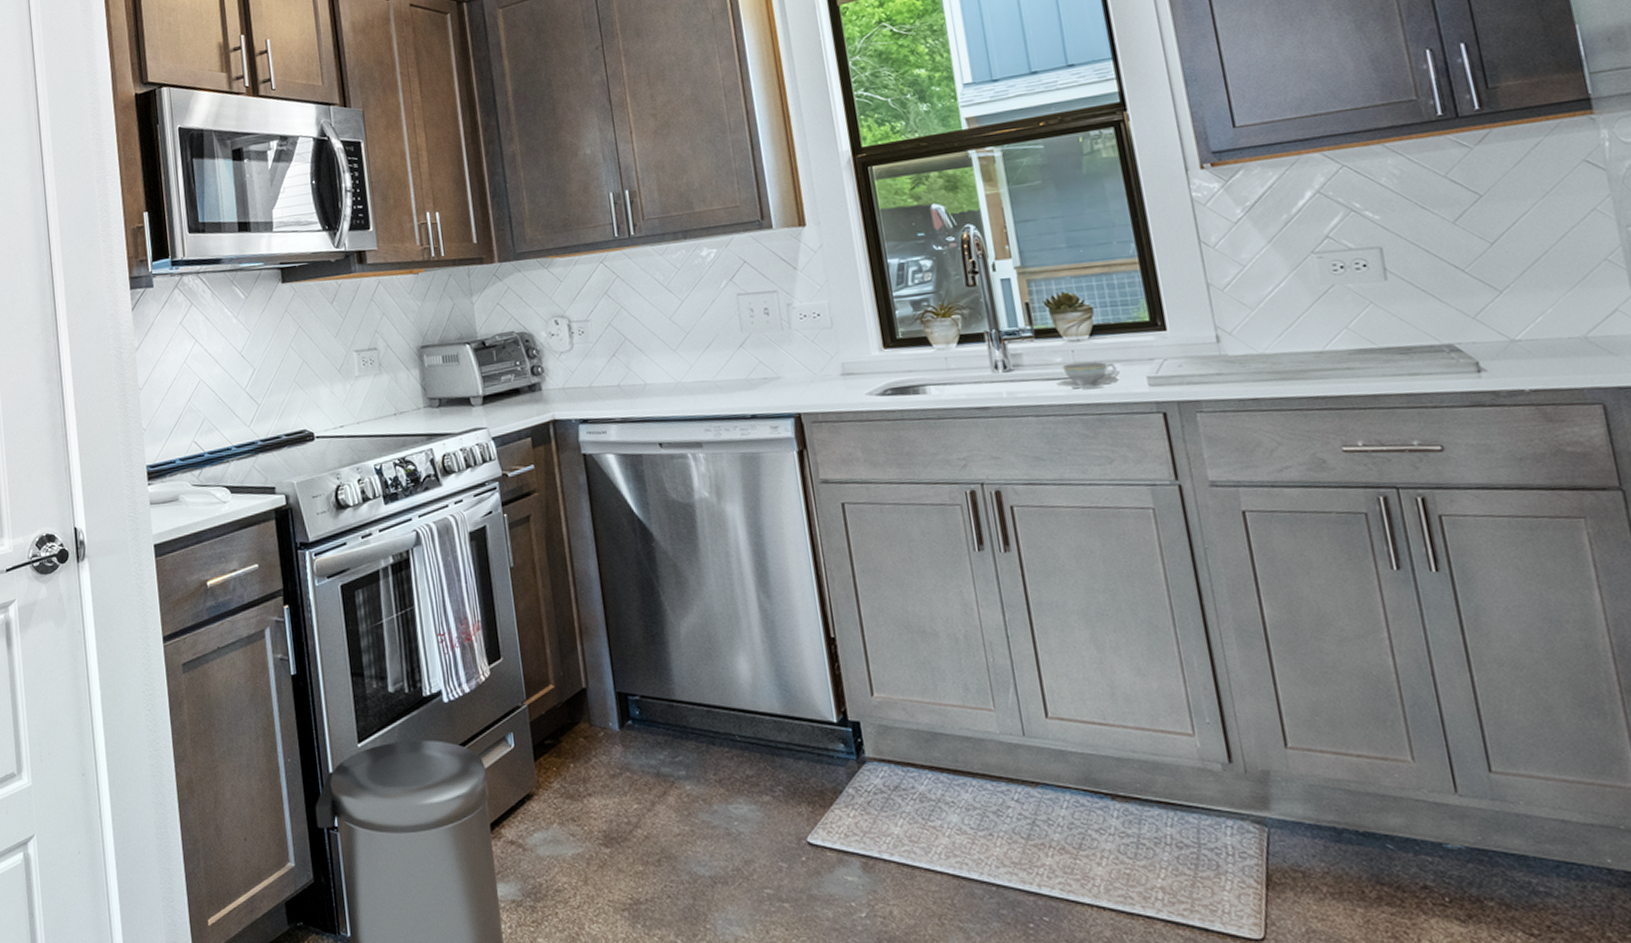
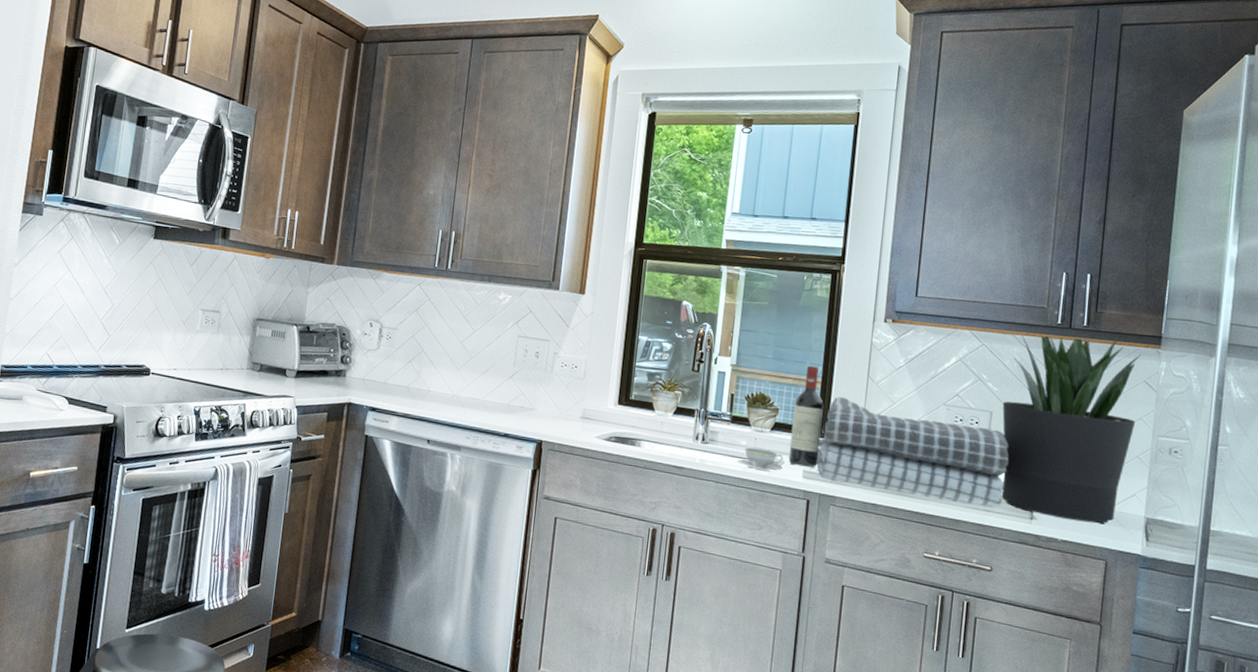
wine bottle: none [1110,244,1164,373] -> present [788,365,824,468]
towel: none [1157,268,1431,382] -> present [816,396,1009,508]
planter: none [1390,115,1598,364] -> present [1001,333,1142,524]

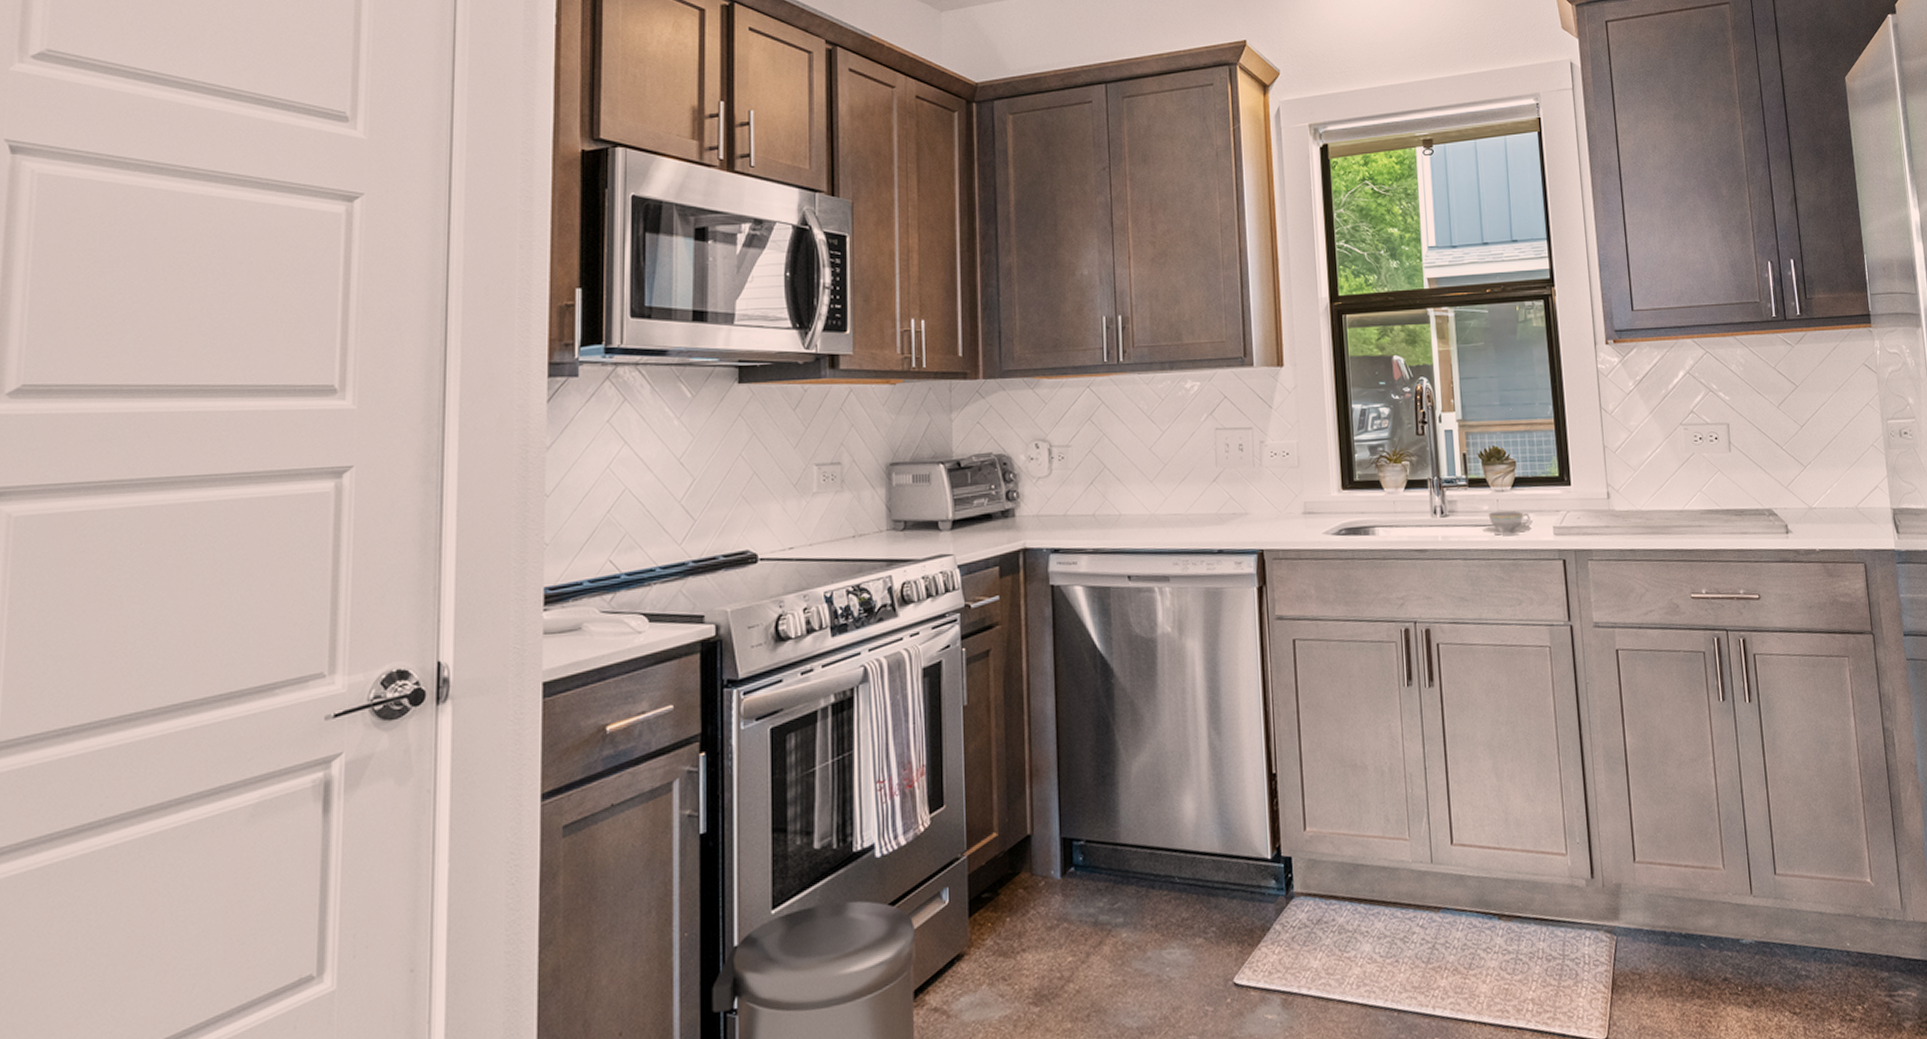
wine bottle: present [788,365,824,468] -> none [1530,406,1567,523]
towel: present [816,396,1009,508] -> none [1563,435,1756,533]
planter: present [1001,333,1142,524] -> none [1736,324,1864,527]

